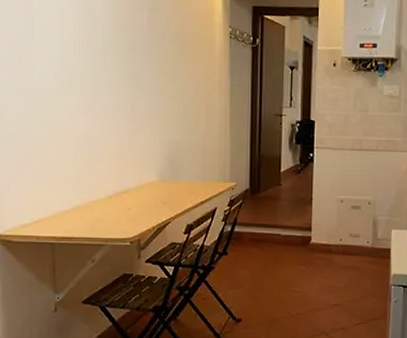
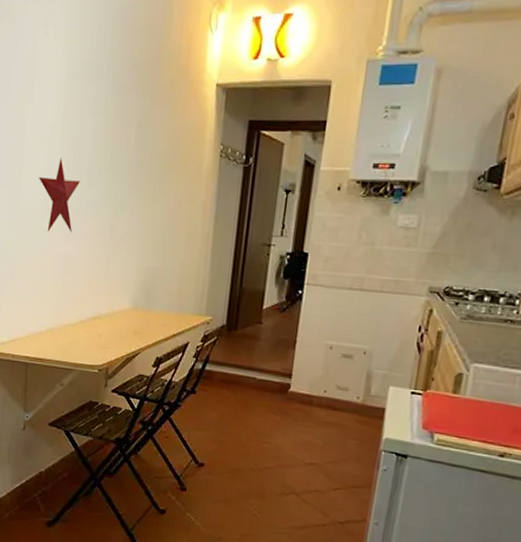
decorative star: none [52,38,96,112] -> present [39,157,80,233]

